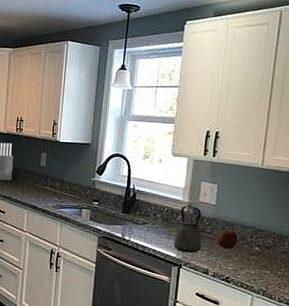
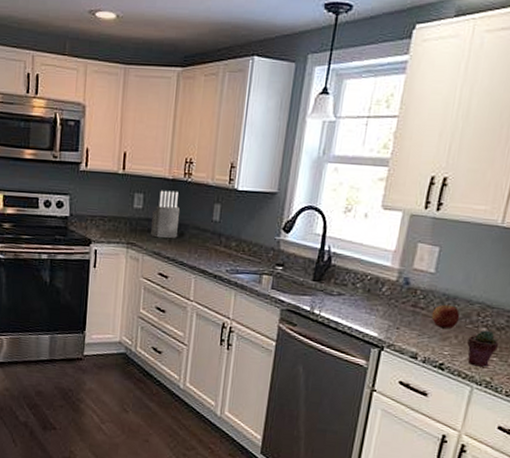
kettle: present [173,206,202,253] -> none [375,273,415,333]
potted succulent: none [245,249,269,279] -> present [467,330,499,367]

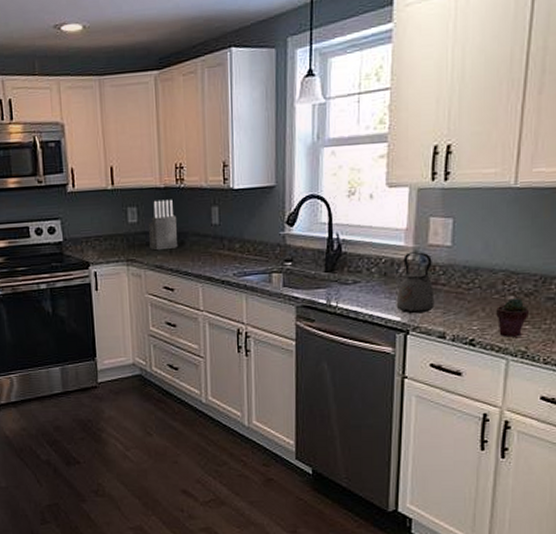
kettle: none [375,273,415,333] -> present [394,252,435,314]
apple: present [431,303,460,328] -> none [454,275,485,302]

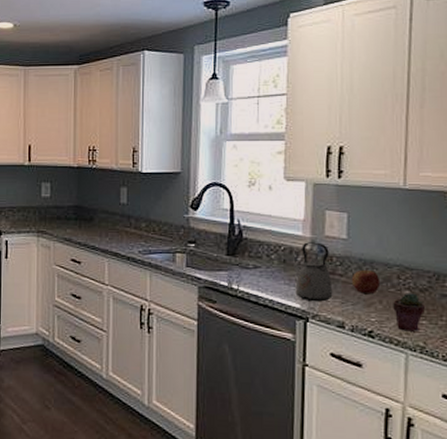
knife block: present [149,199,177,251] -> none [60,178,87,224]
apple: none [454,275,485,302] -> present [351,268,381,293]

